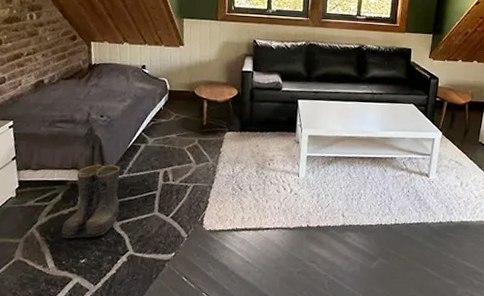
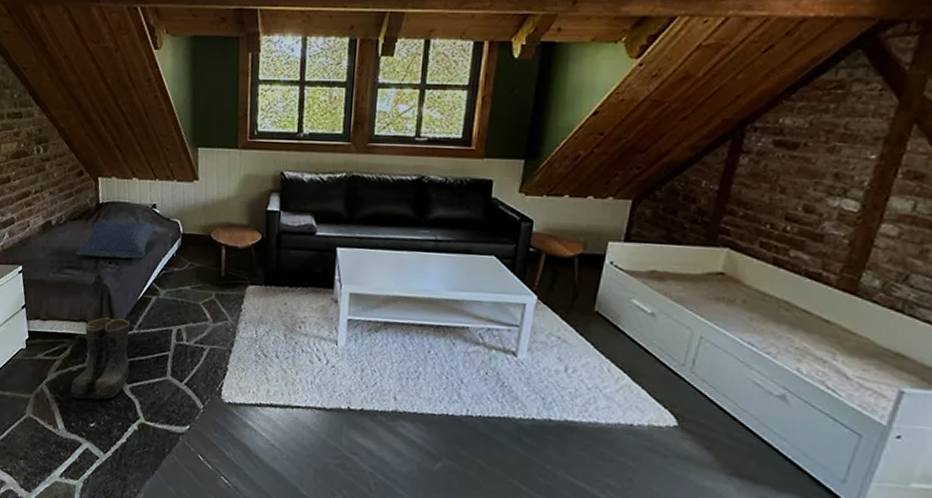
pillow: none [68,79,147,113] -> present [75,220,158,259]

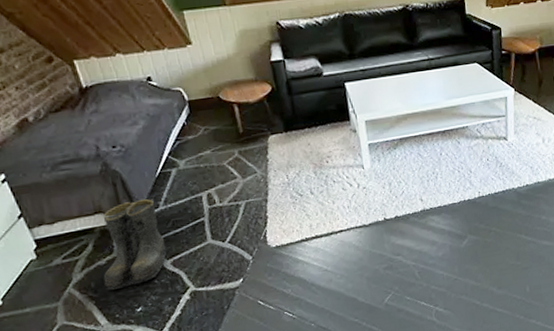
pillow: present [75,220,158,259] -> none [68,97,159,148]

